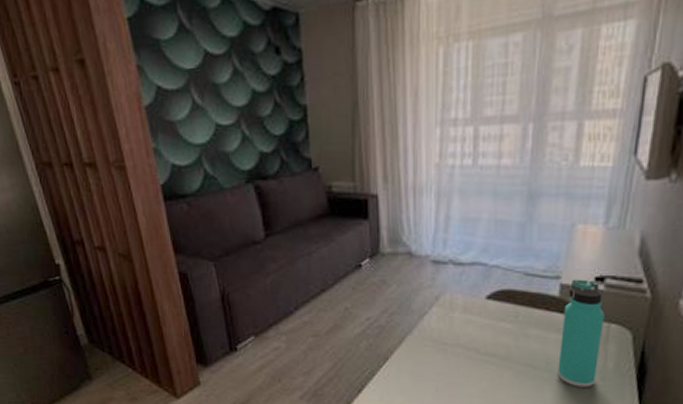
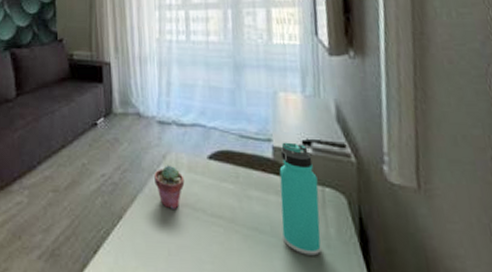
potted succulent: none [425,306,458,349] -> present [154,165,185,209]

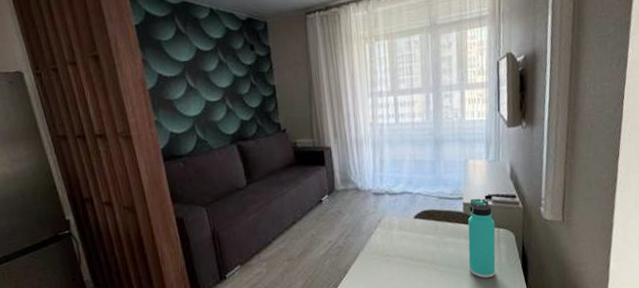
potted succulent: present [154,165,185,209] -> none [372,227,396,260]

